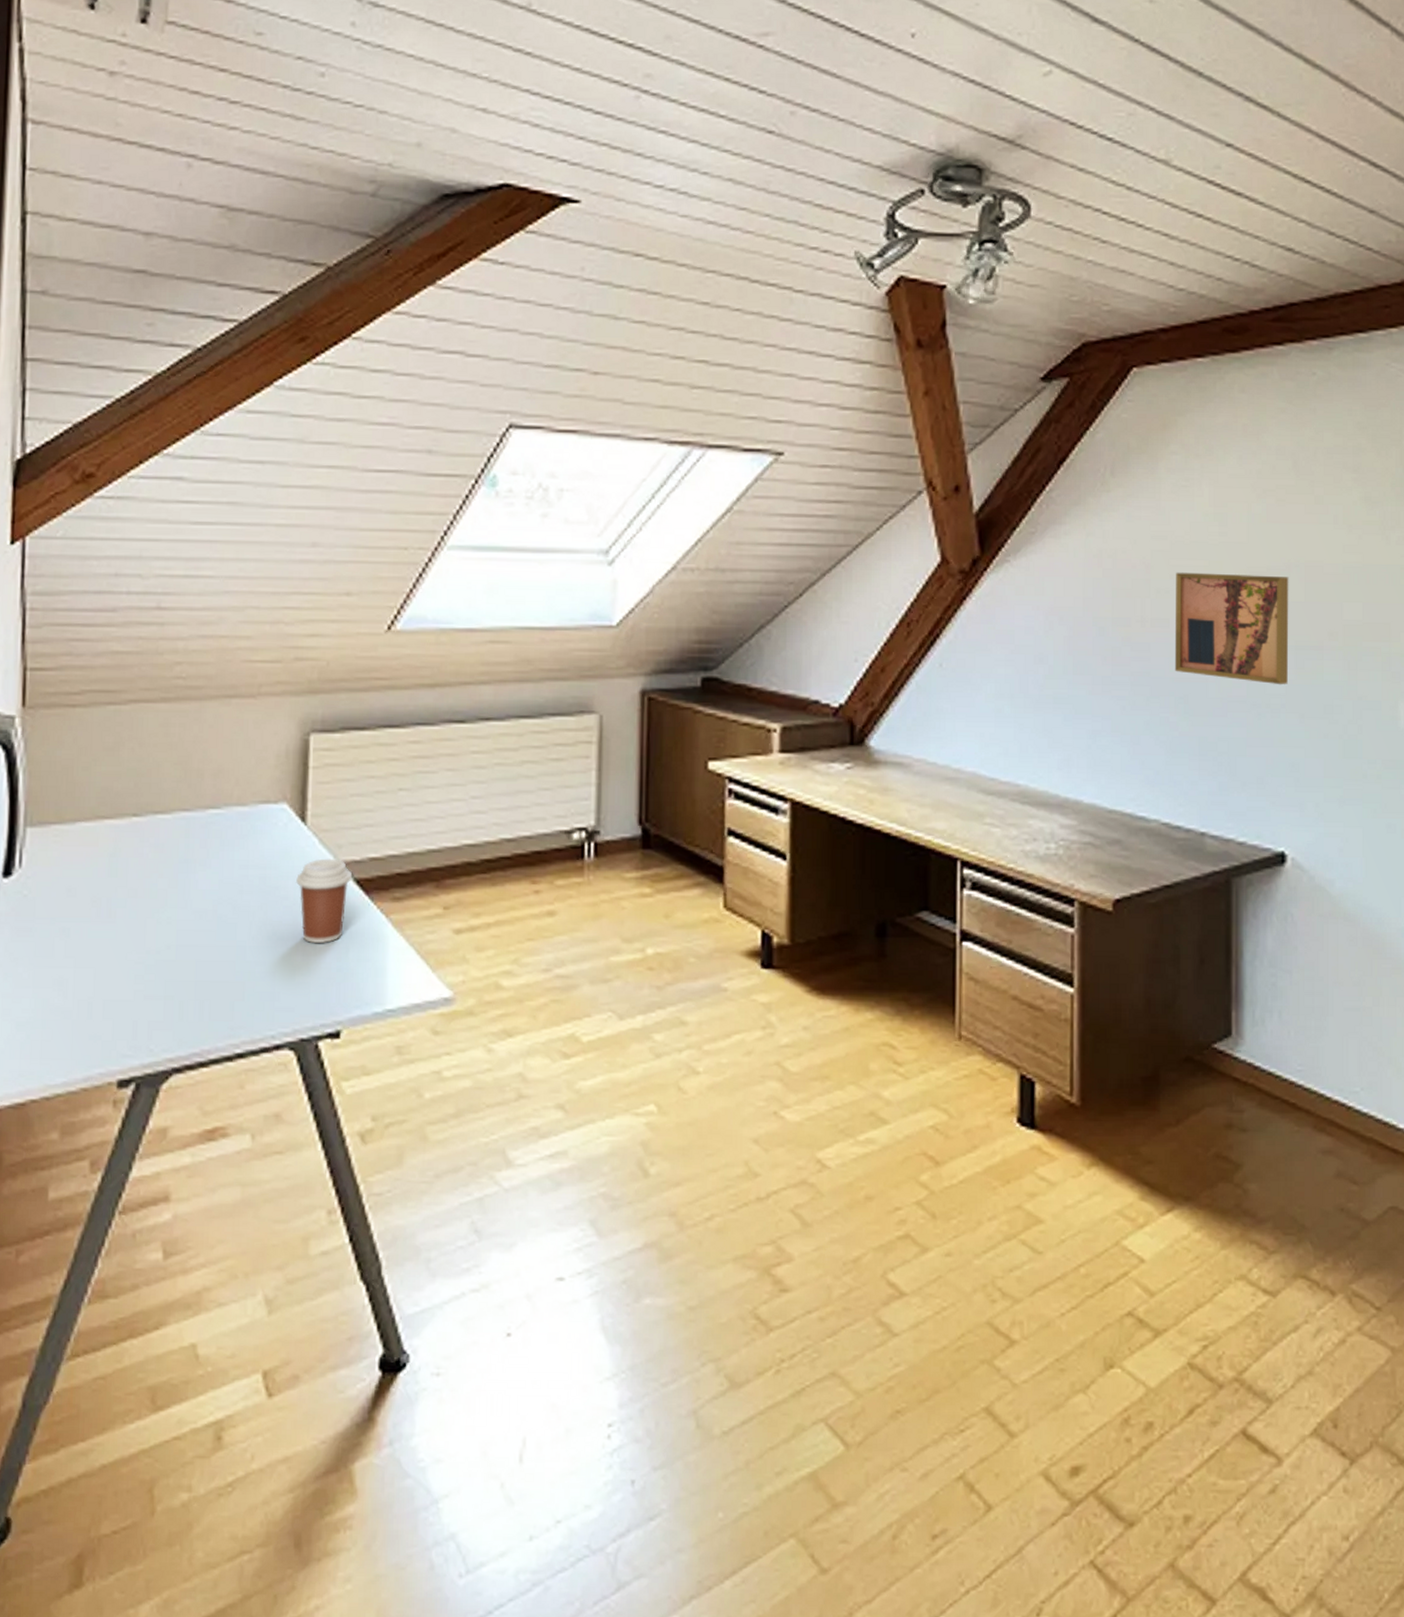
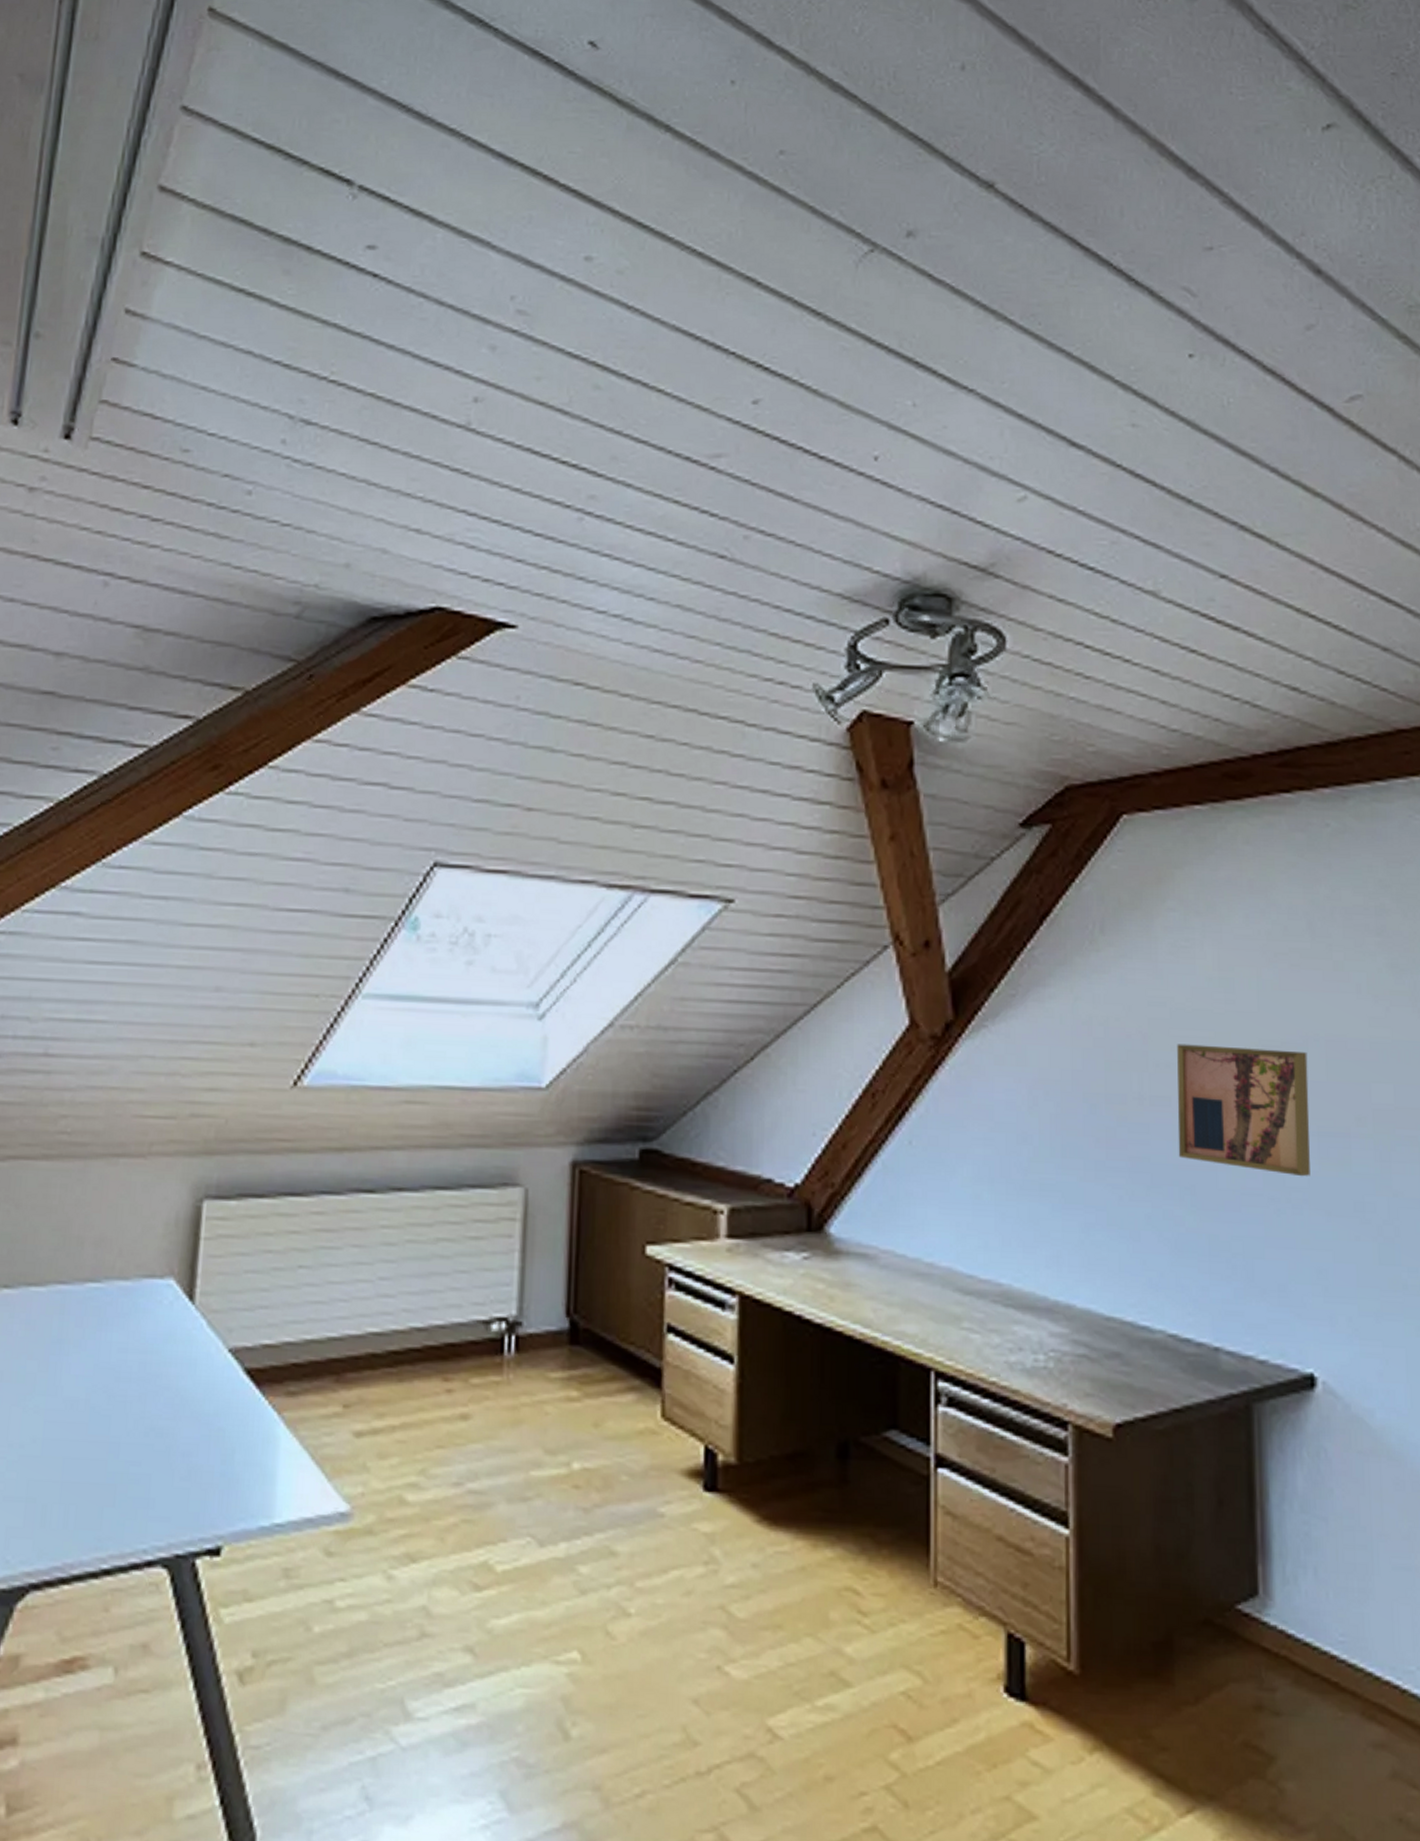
coffee cup: present [295,858,352,944] -> none [178,1343,242,1443]

